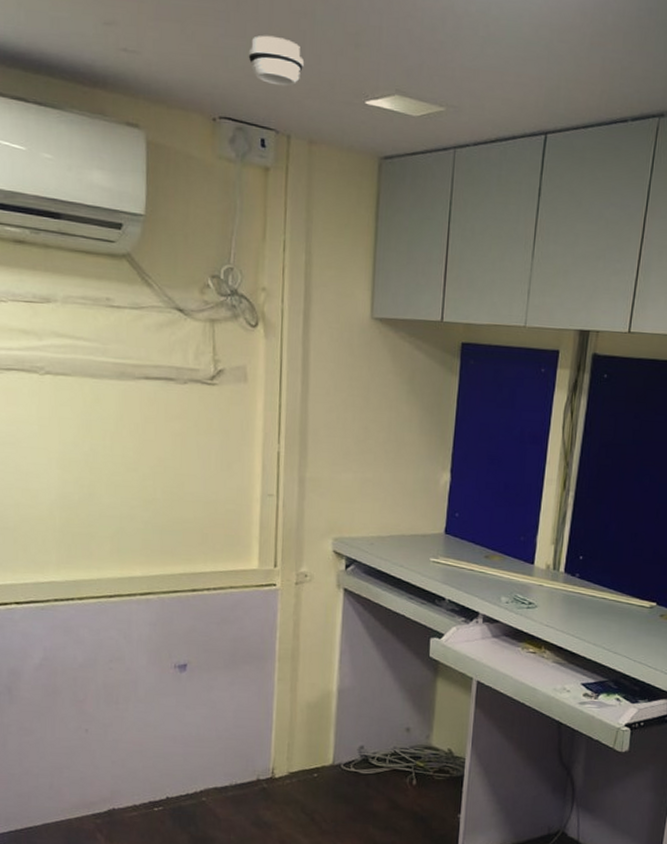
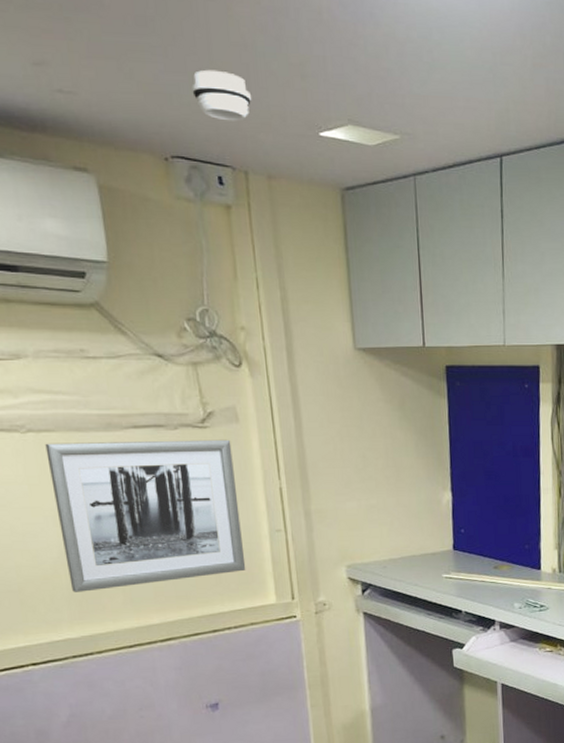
wall art: none [60,386,237,537] -> present [45,439,246,592]

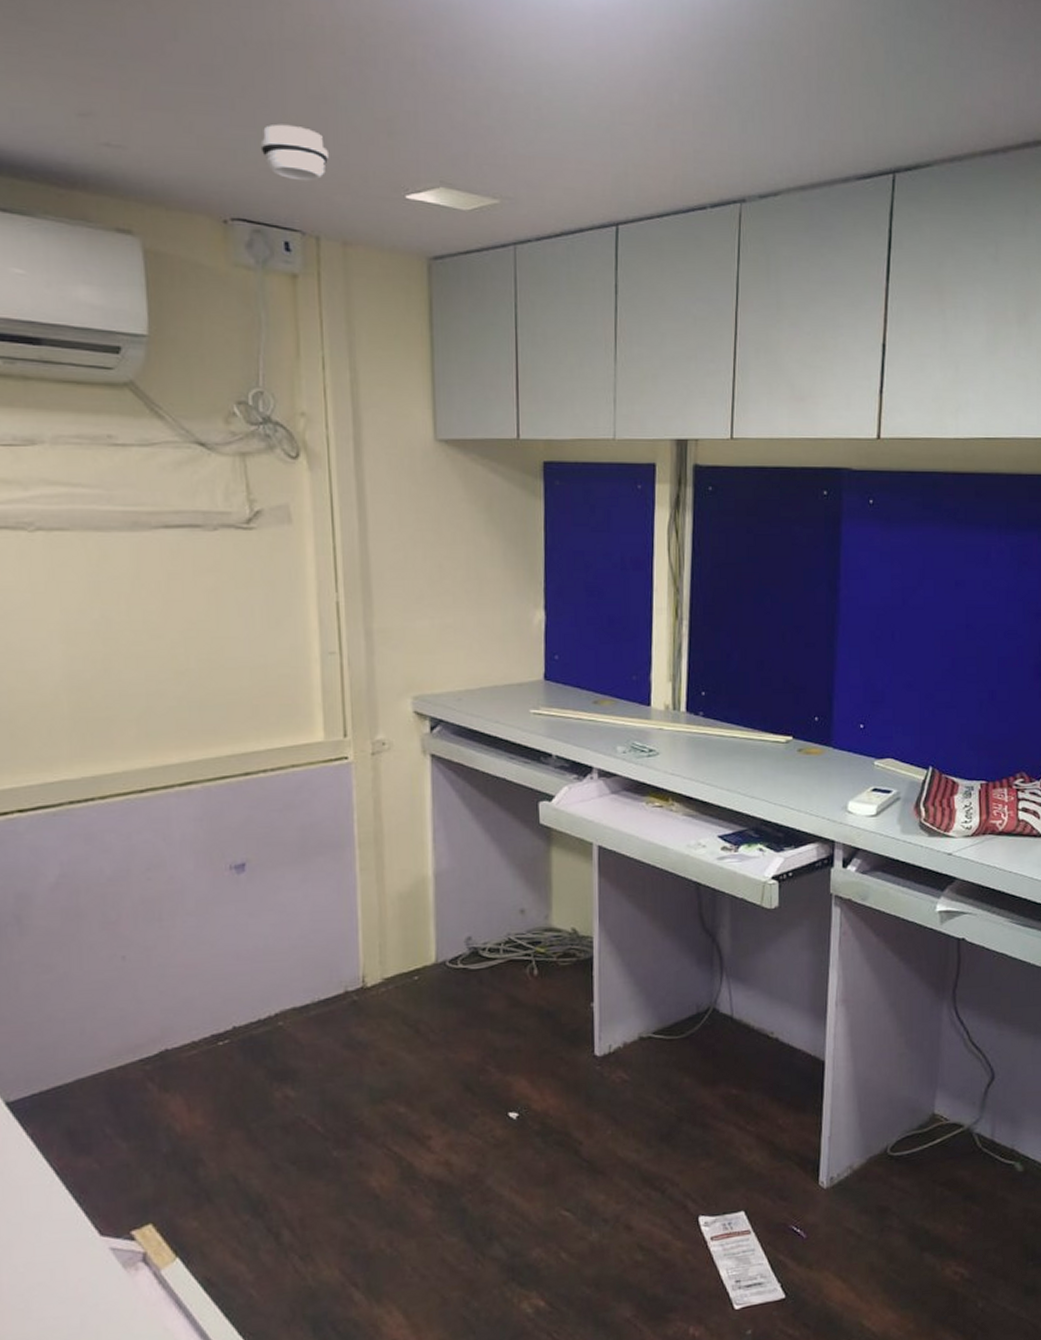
wall art: present [45,439,246,592] -> none [56,543,290,723]

